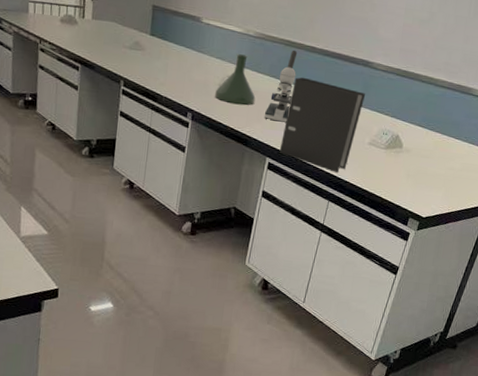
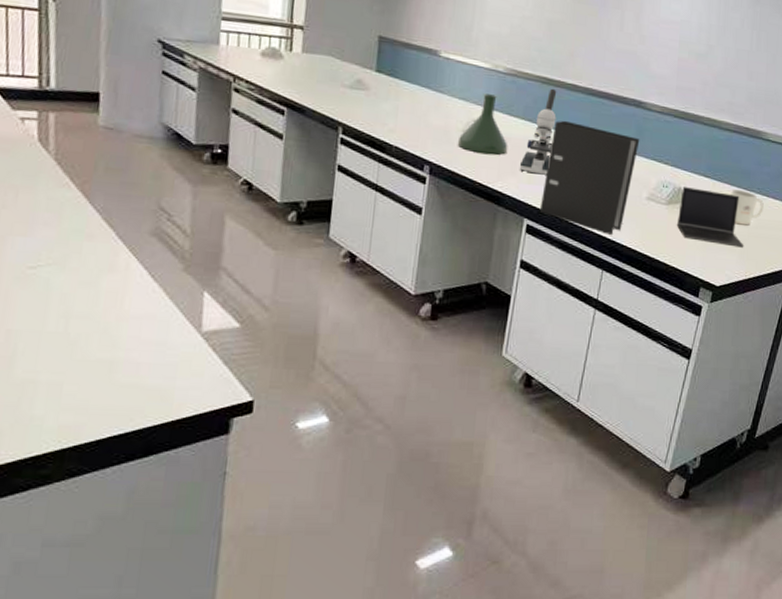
laptop computer: none [393,134,449,187] -> present [677,187,744,248]
mug: none [440,138,469,168] -> present [730,189,764,226]

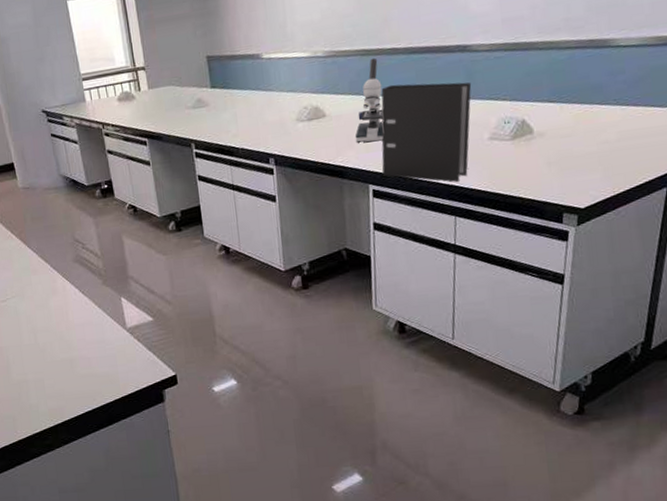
flask: present [457,93,508,155] -> none [293,79,341,137]
laptop computer: present [677,187,744,248] -> none [526,112,607,169]
mug: present [730,189,764,226] -> none [581,105,624,143]

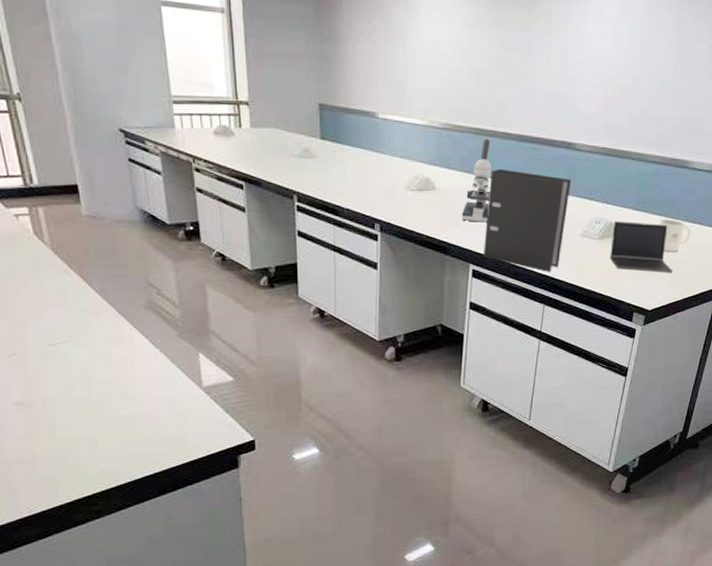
laptop computer: none [526,112,607,169] -> present [610,221,673,273]
mug: none [581,105,624,143] -> present [658,219,691,252]

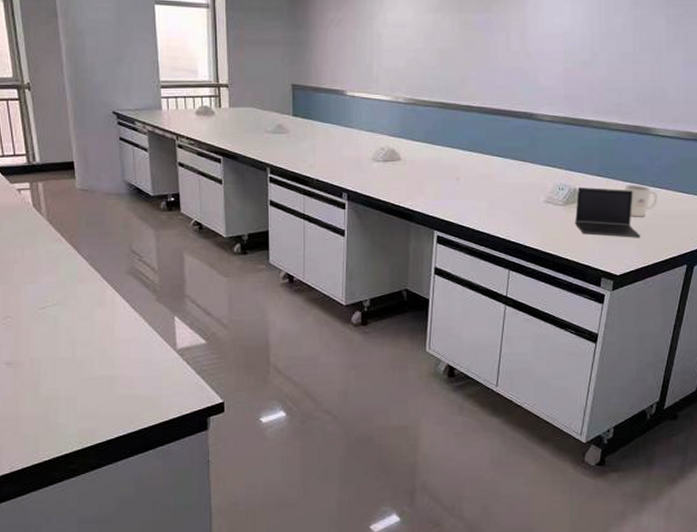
microscope: present [461,138,492,222] -> none [425,111,455,190]
binder: present [483,168,572,272] -> none [447,139,534,238]

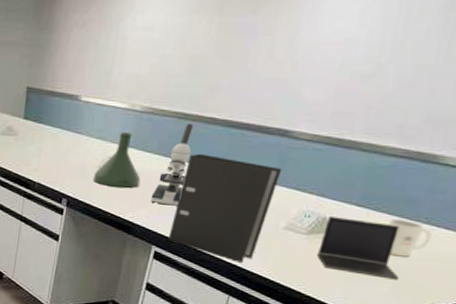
flask: none [369,124,414,178] -> present [93,132,141,189]
microscope: none [425,111,455,190] -> present [150,123,194,206]
binder: none [447,139,534,238] -> present [167,153,283,263]

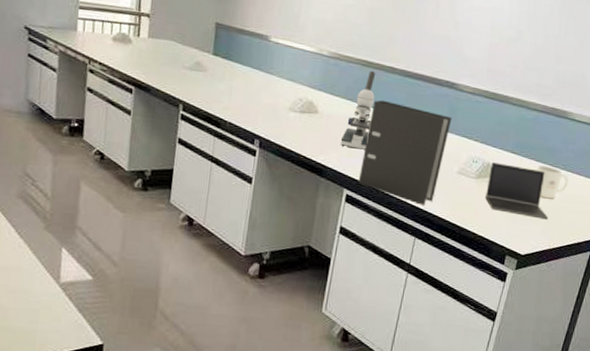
flask: present [93,132,141,189] -> none [284,75,331,131]

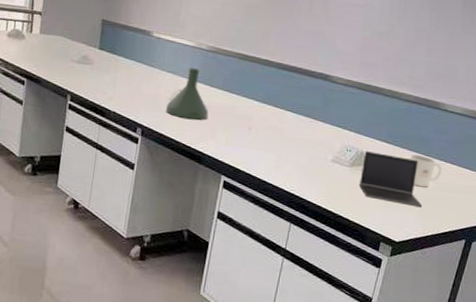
flask: none [284,75,331,131] -> present [165,68,209,120]
microscope: present [340,70,376,150] -> none [218,63,252,138]
binder: present [358,99,452,205] -> none [235,91,326,192]

